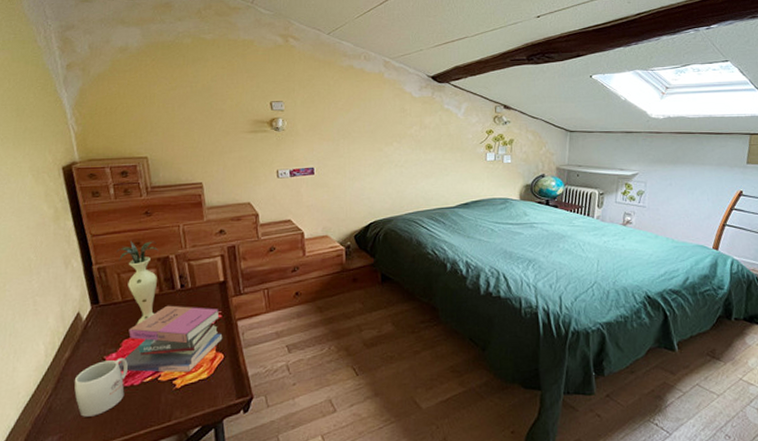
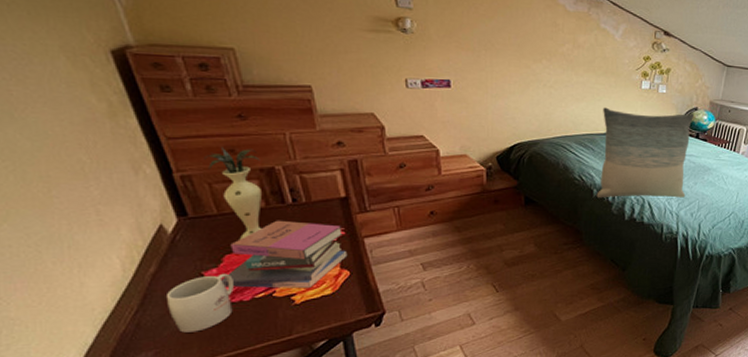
pillow: none [450,180,542,273] -> present [596,107,695,198]

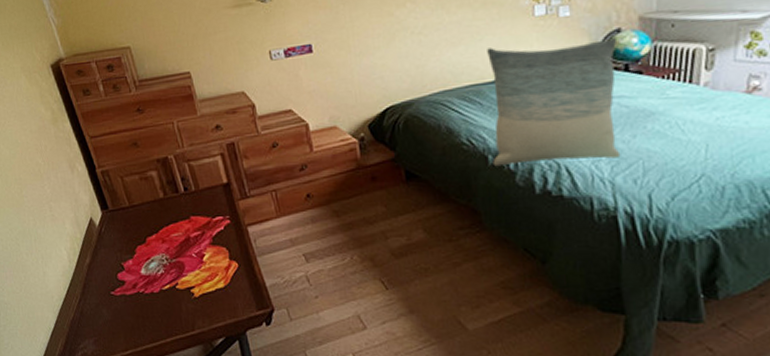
mug: present [165,273,235,333] -> none [98,264,147,322]
vase: present [204,146,262,240] -> none [116,140,163,231]
books: present [221,220,348,288] -> none [136,210,235,281]

